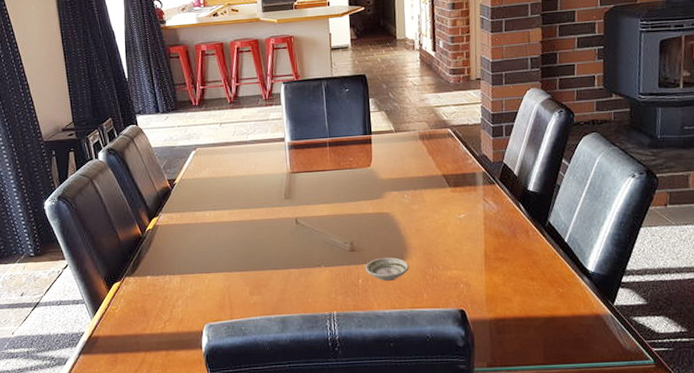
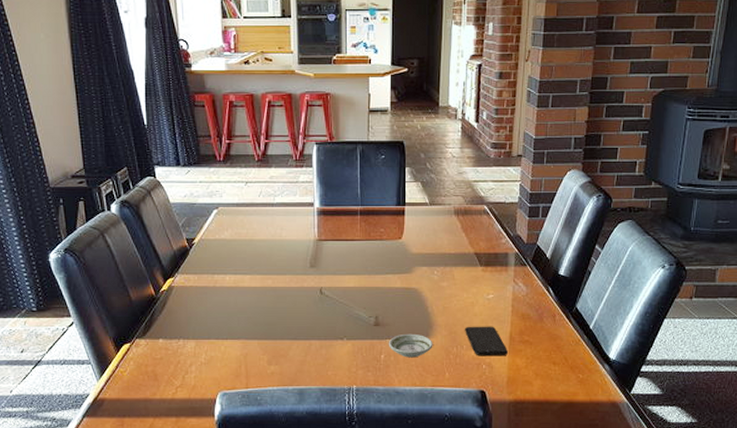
smartphone: none [438,245,484,276] -> present [464,326,508,356]

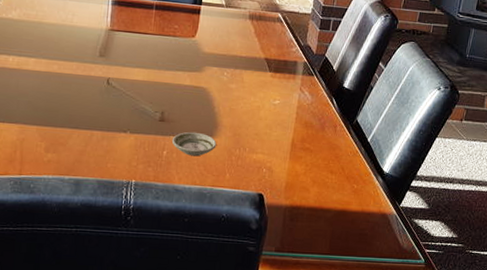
smartphone: present [464,326,508,356] -> none [248,129,289,161]

